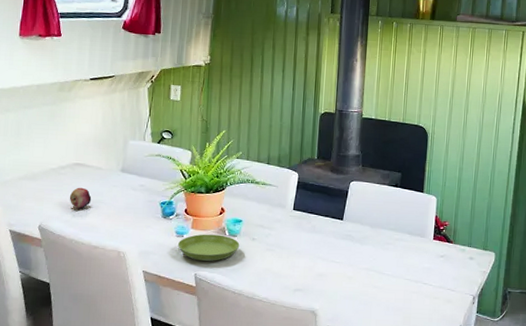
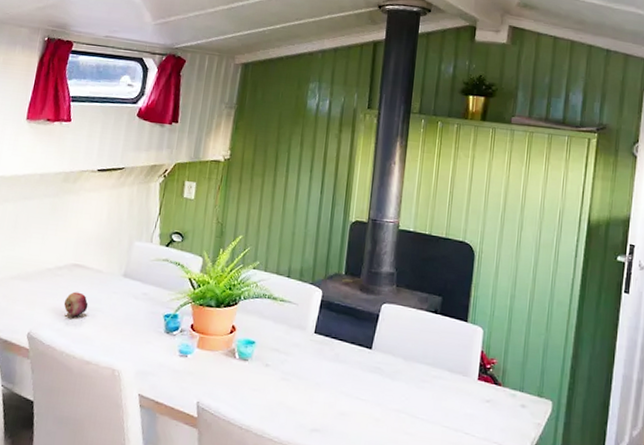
saucer: present [177,234,240,261] -> none [180,355,251,389]

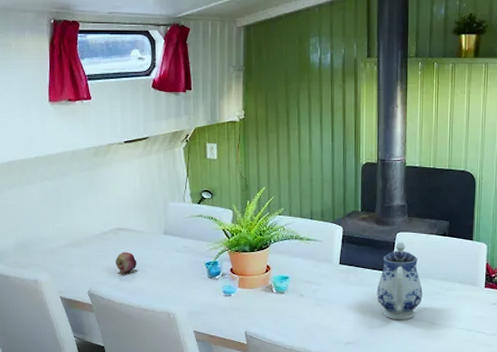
teapot: none [352,314,406,409] -> present [376,242,423,320]

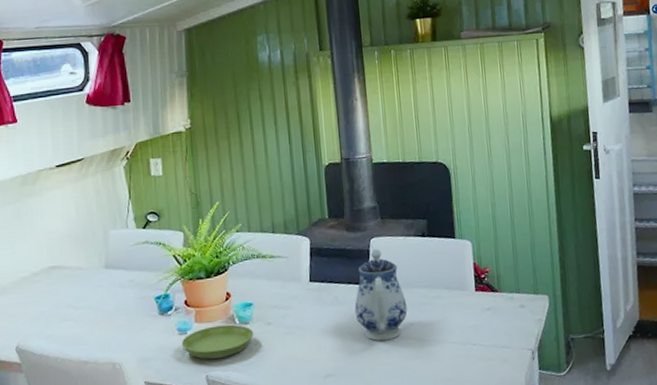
fruit: present [115,252,137,273] -> none [48,294,74,320]
saucer: none [226,292,288,319] -> present [181,324,254,359]

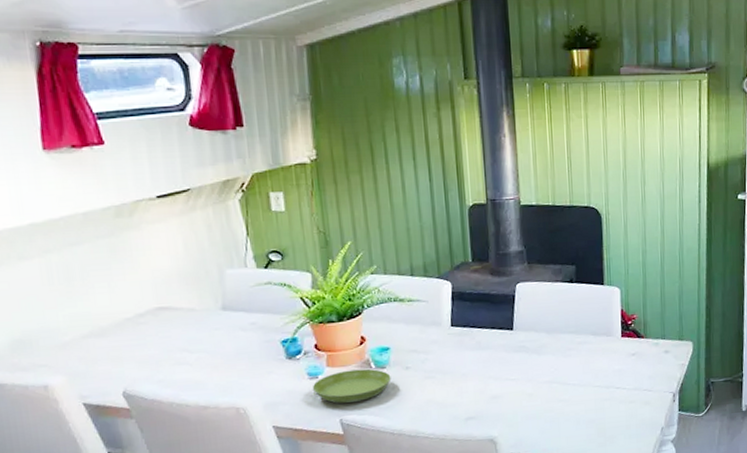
teapot: present [354,248,407,341] -> none [498,293,552,385]

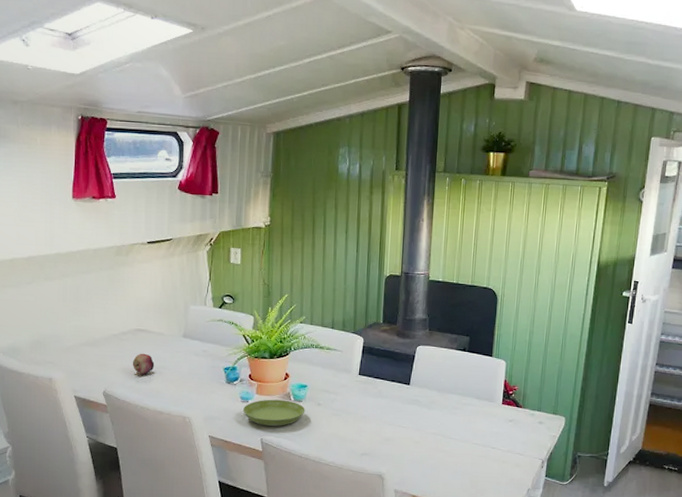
fruit: none [157,336,189,364] -> present [132,353,155,375]

